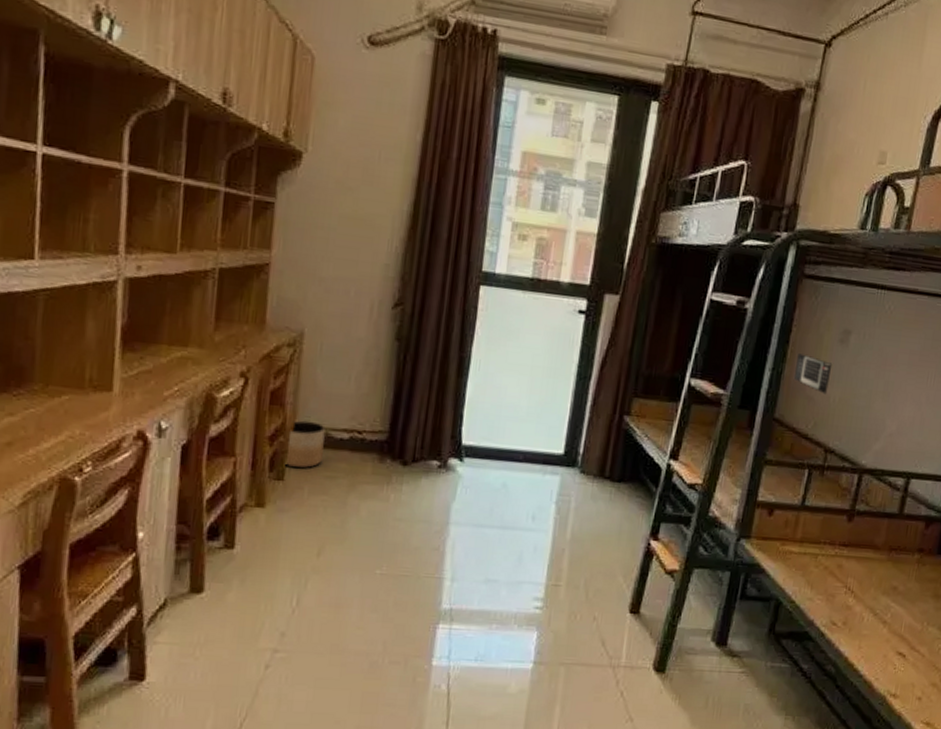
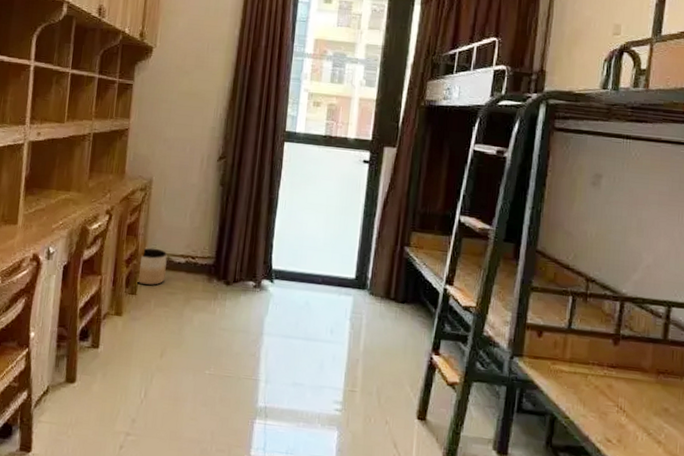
calendar: present [793,353,833,395] -> none [552,194,587,230]

